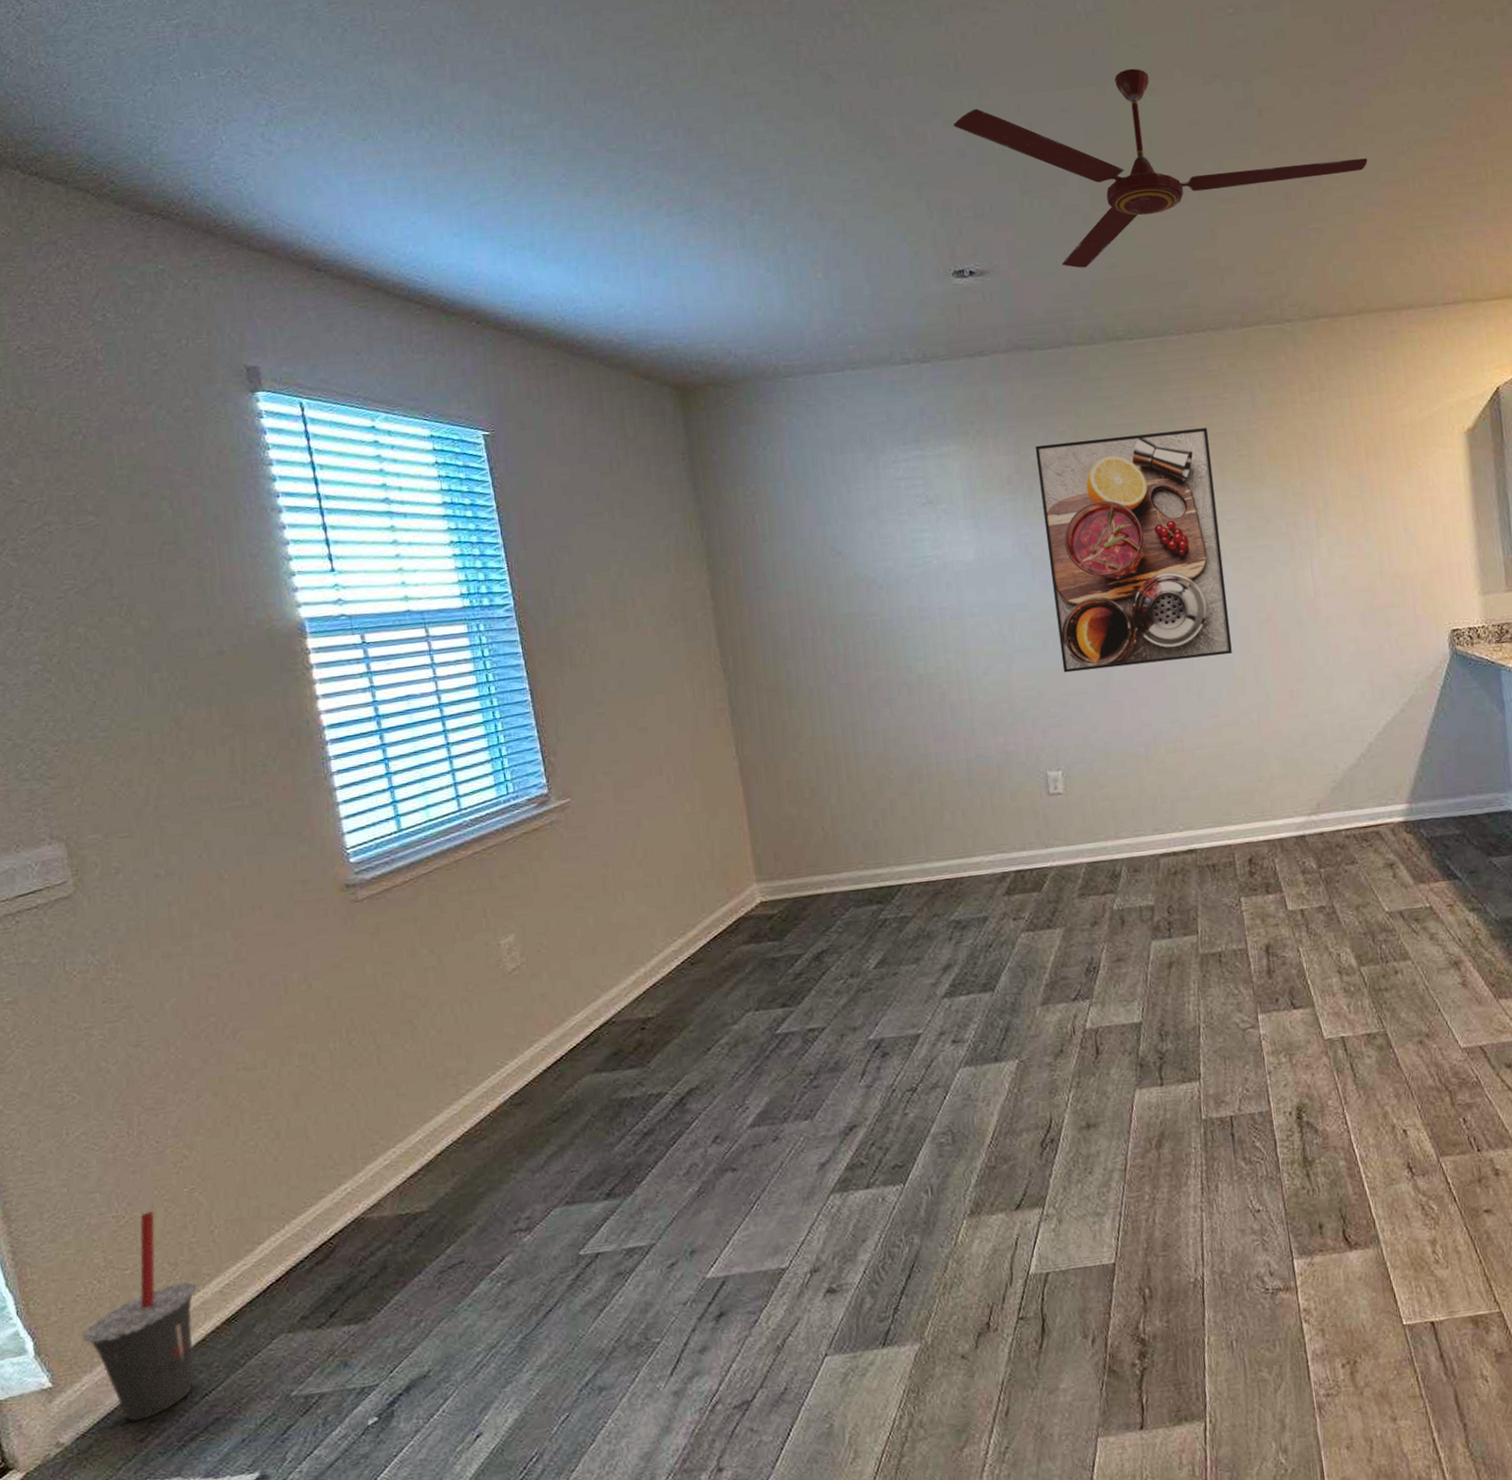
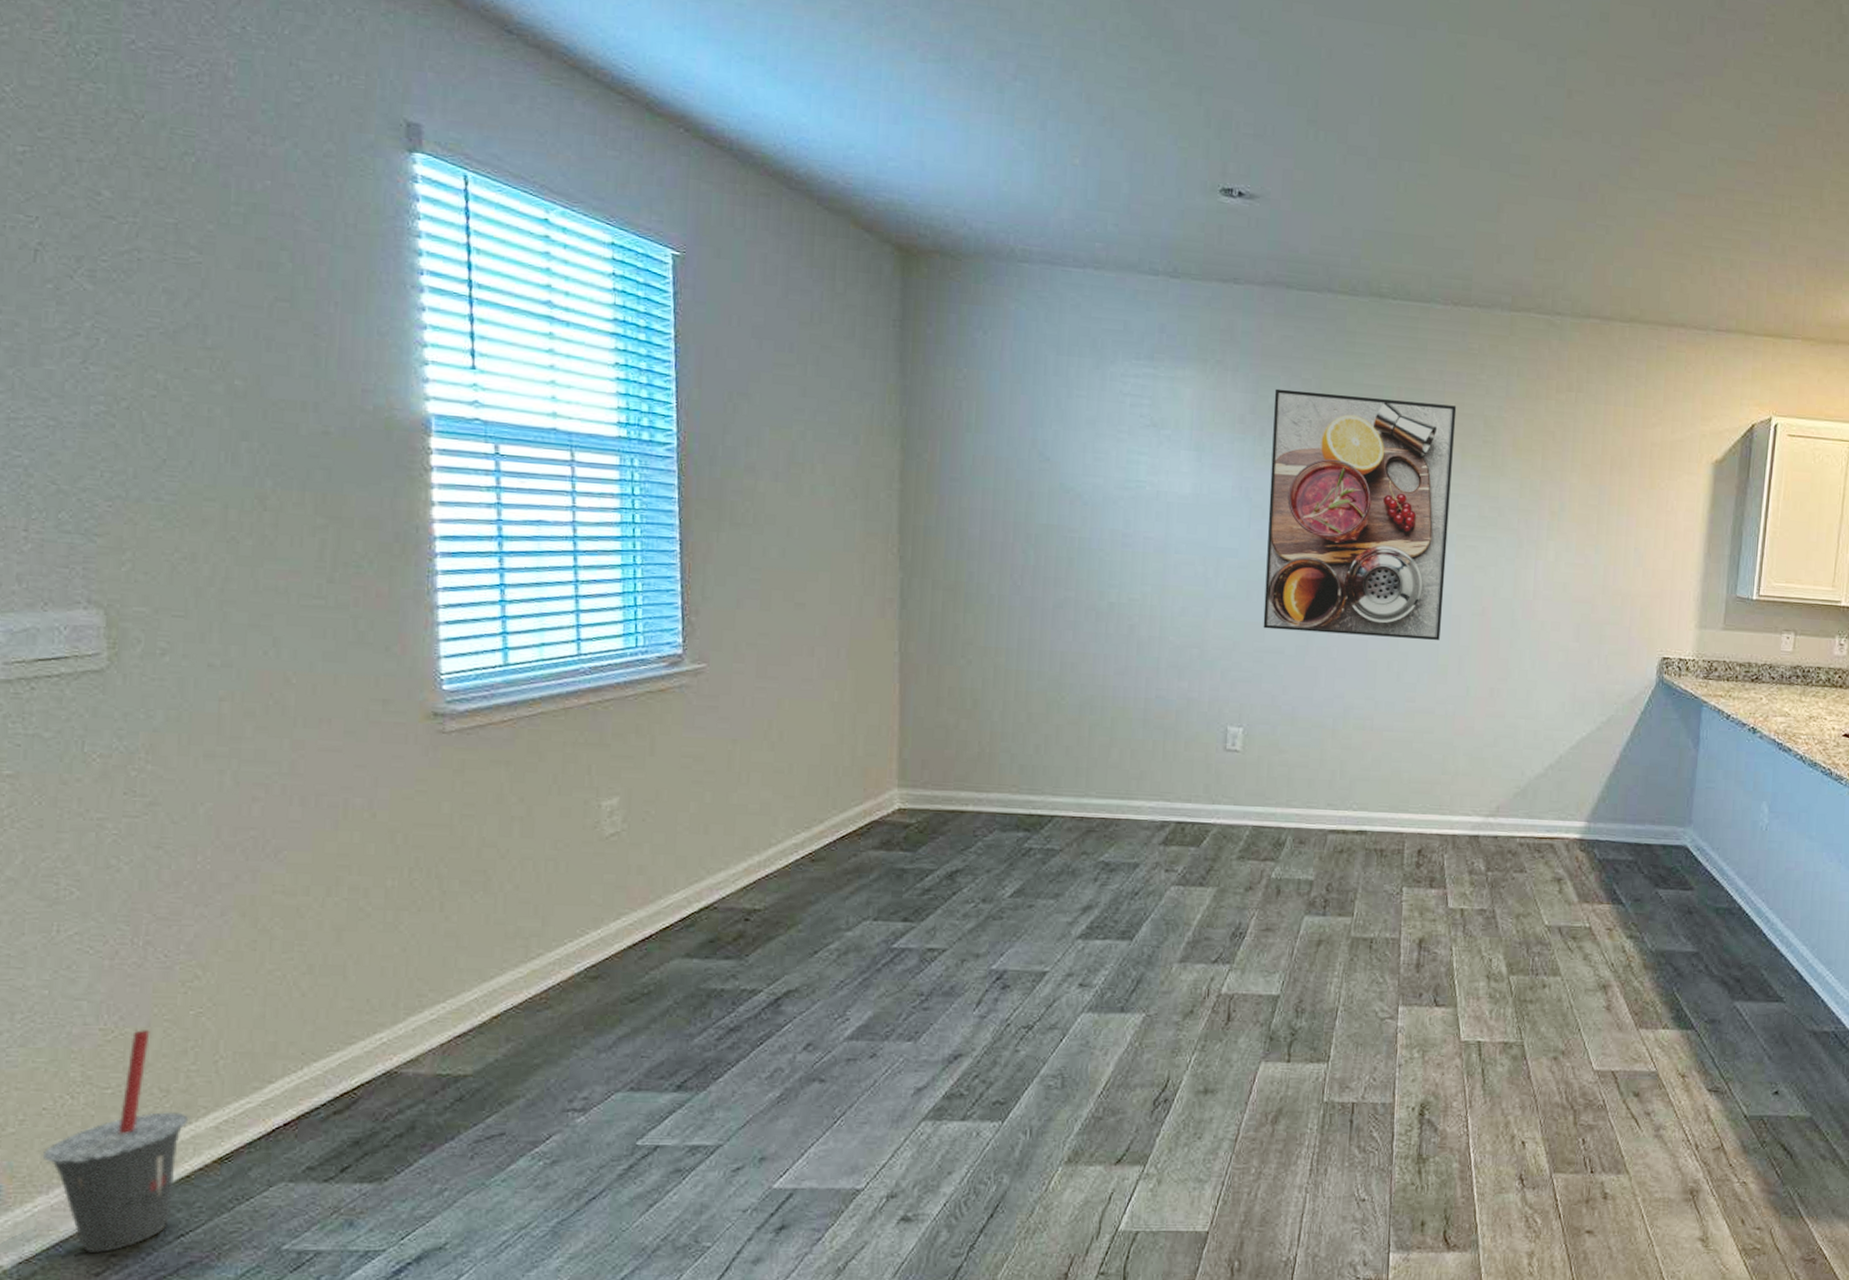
ceiling fan: present [953,68,1368,268] -> none [1249,16,1669,215]

